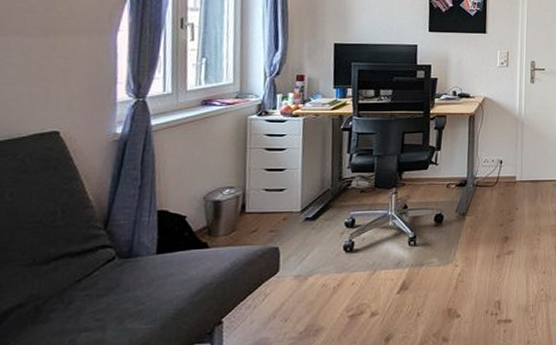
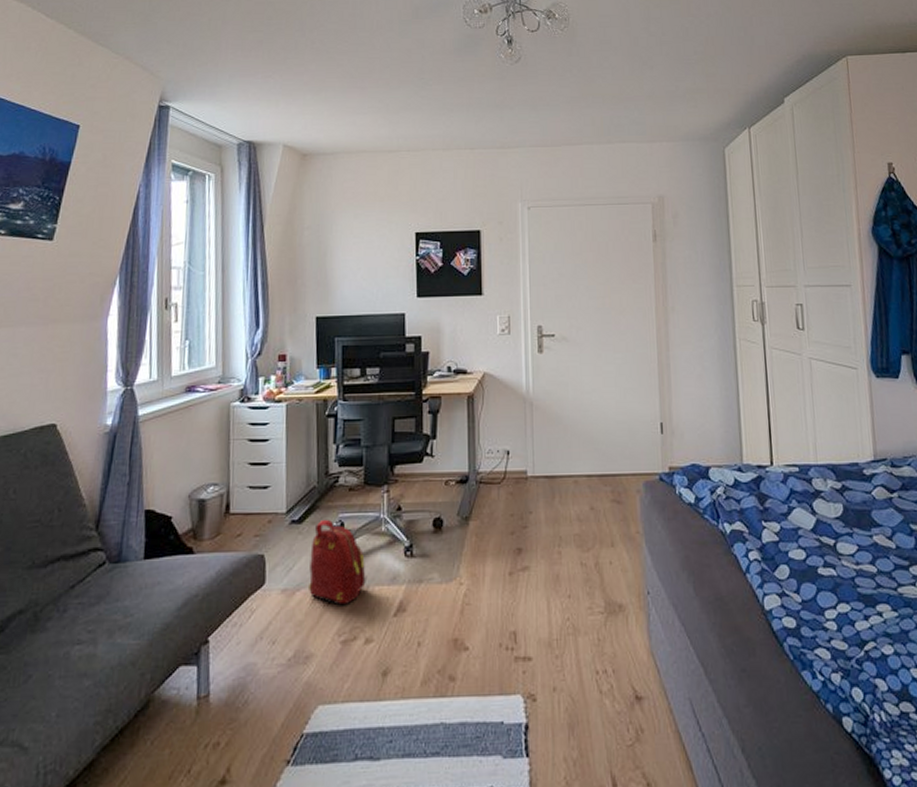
backpack: none [319,216,374,288] -> present [307,519,366,606]

